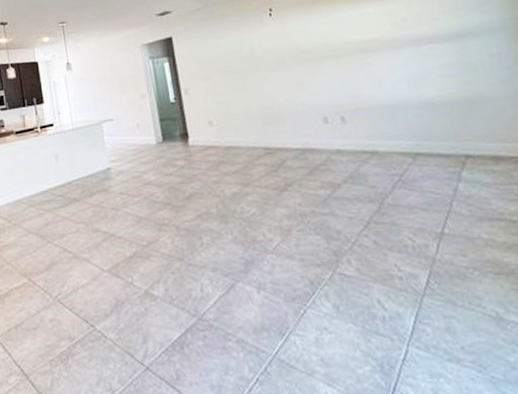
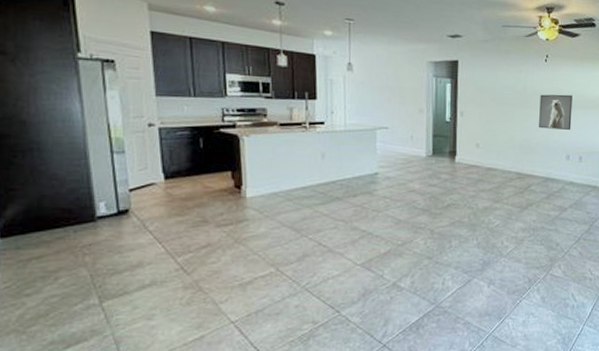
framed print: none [272,46,322,92] -> present [539,94,573,130]

